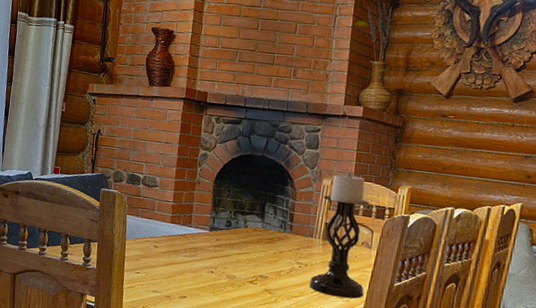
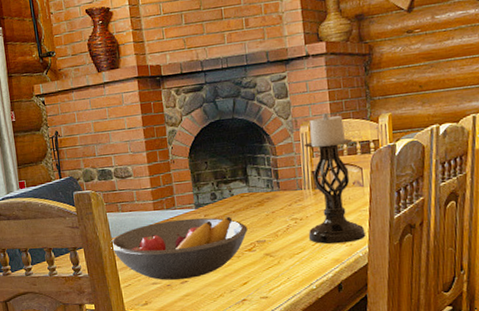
fruit bowl: none [123,235,254,296] -> present [110,217,248,281]

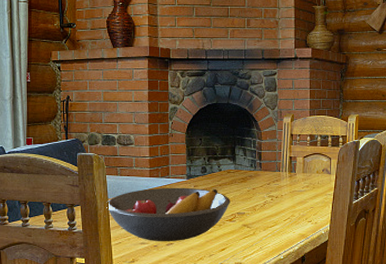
candle holder: present [303,112,366,245] -> none [281,108,328,221]

